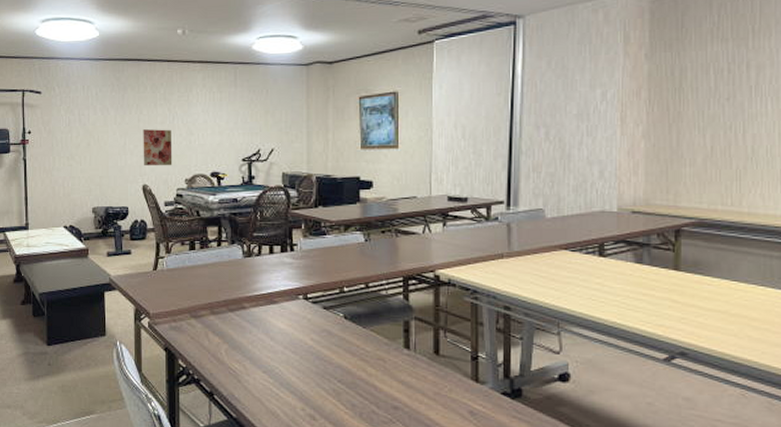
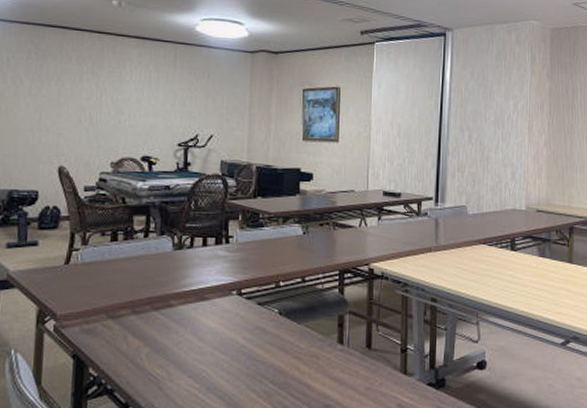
wall art: present [143,129,173,166] -> none [61,104,98,147]

